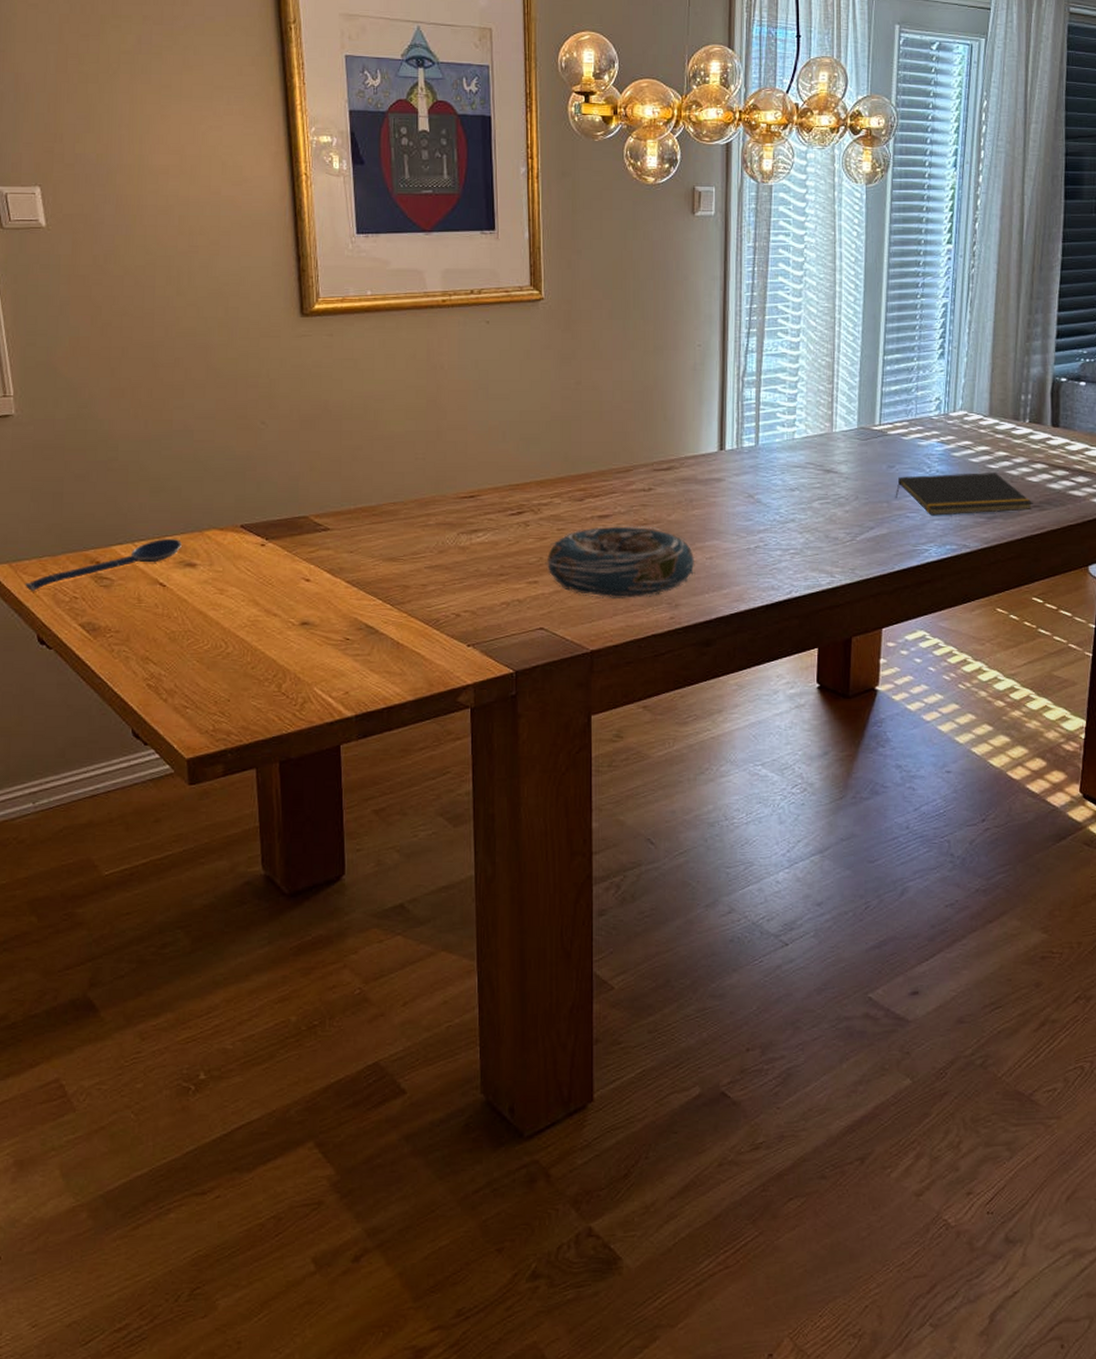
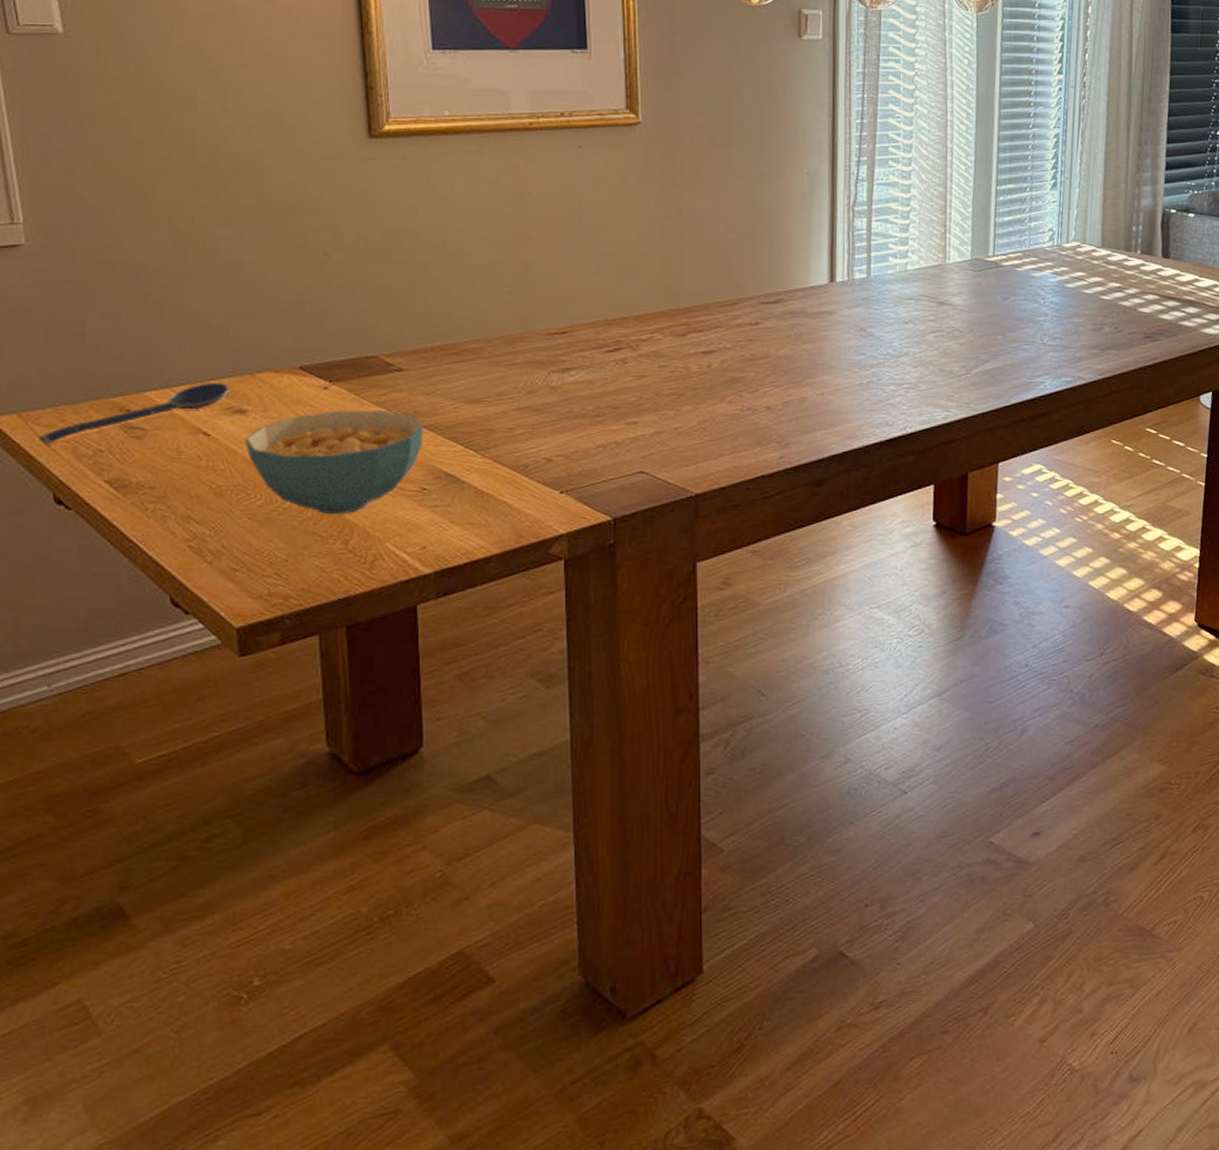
cereal bowl: none [194,565,347,660] -> present [244,409,424,515]
decorative bowl: present [545,525,694,600] -> none [645,361,805,440]
notepad: present [895,473,1033,516] -> none [1010,304,1146,348]

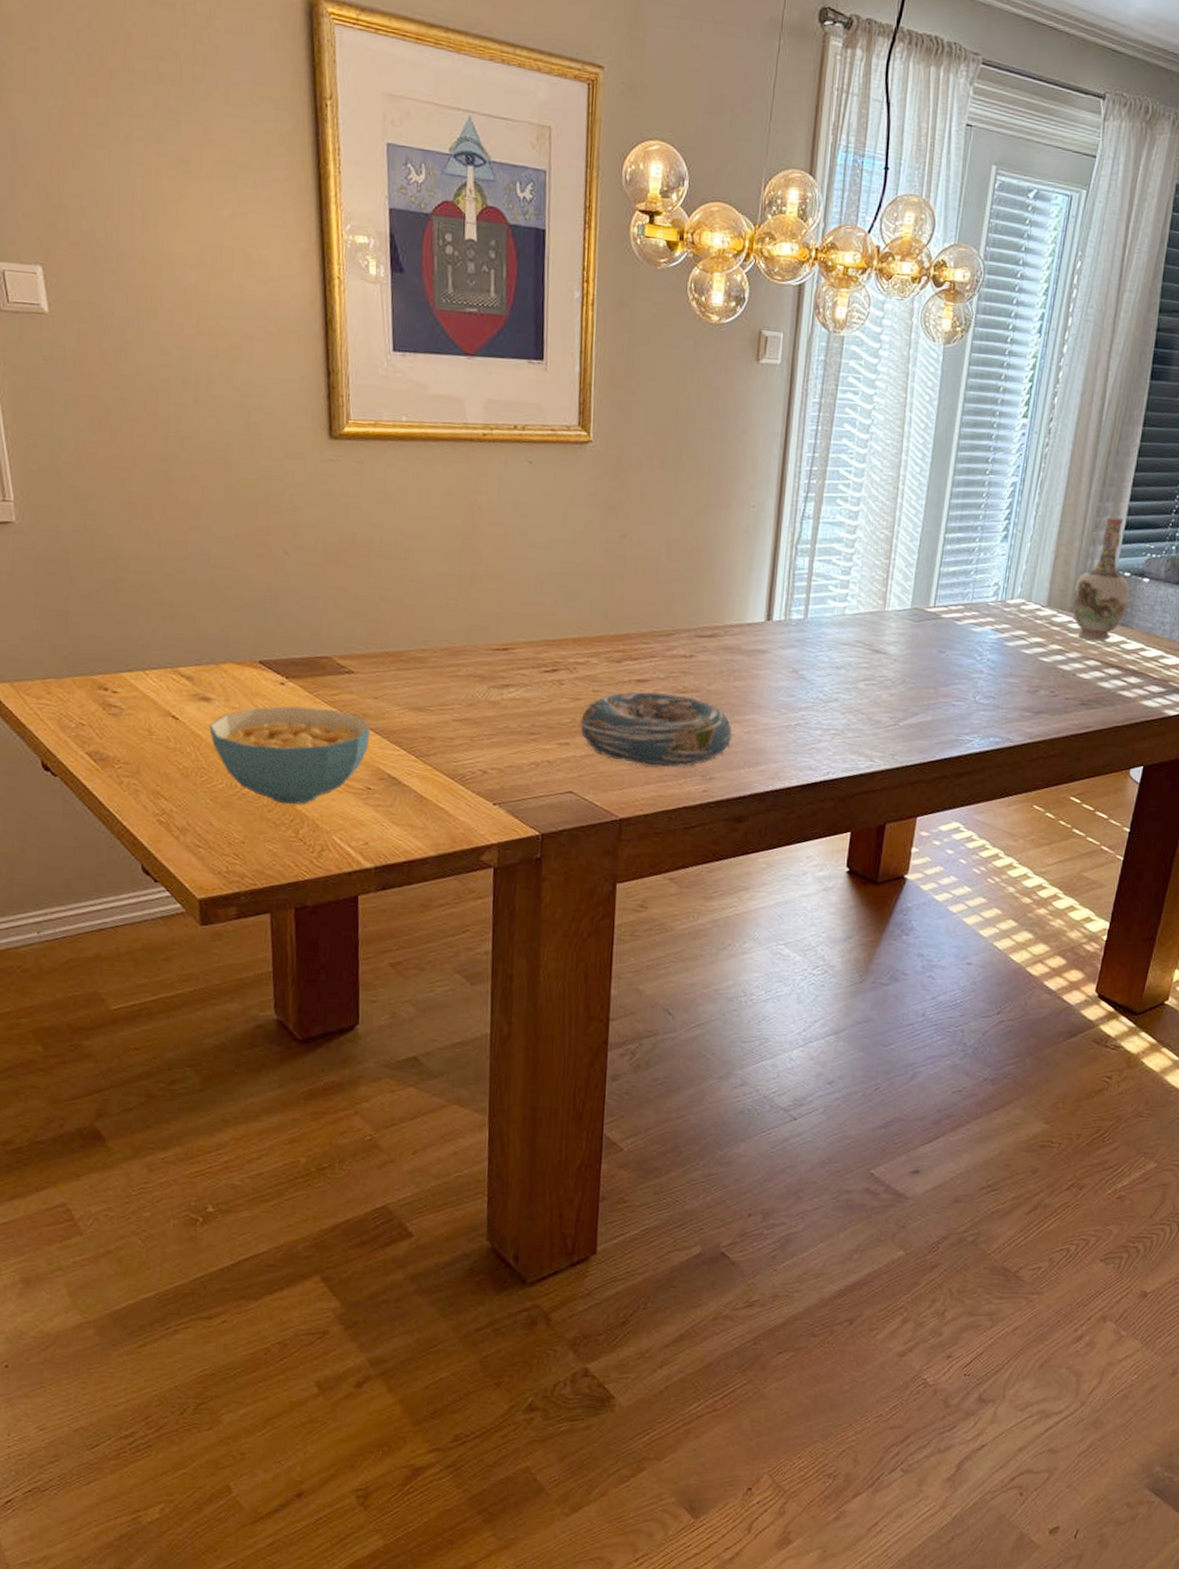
spoon: present [38,382,229,444] -> none [28,668,196,714]
decorative bowl: none [645,361,805,440] -> present [578,690,732,769]
vase: none [1125,159,1178,276] -> present [1072,516,1130,642]

